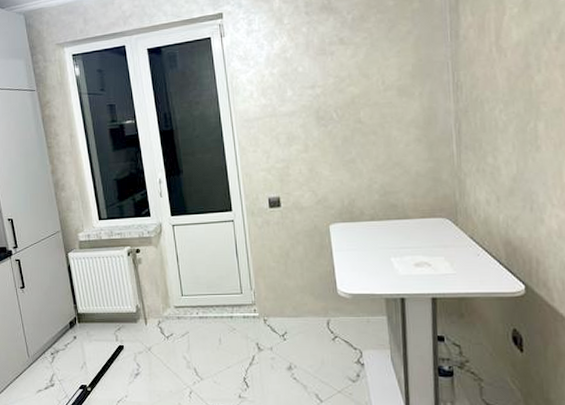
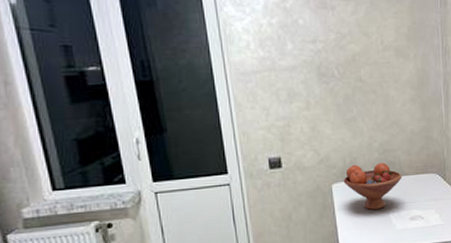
fruit bowl: none [341,204,405,253] -> present [343,162,402,210]

